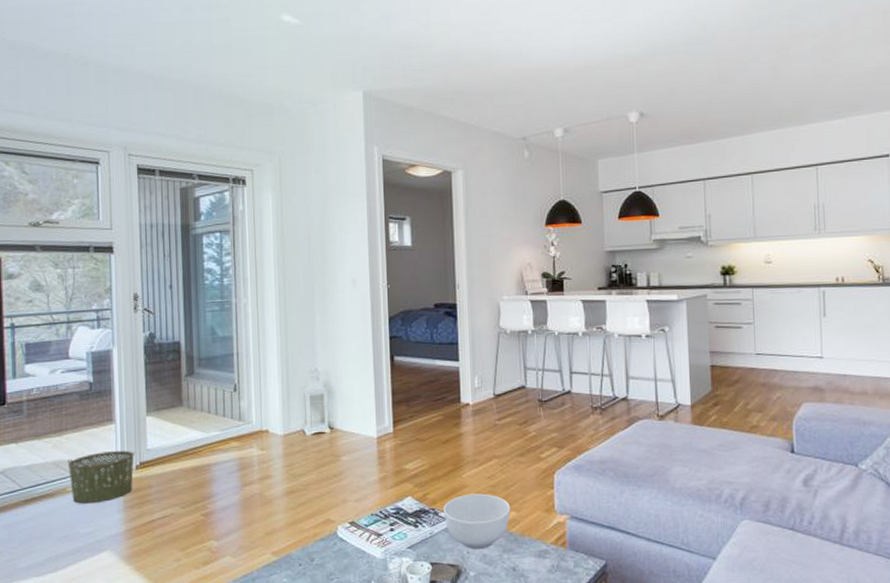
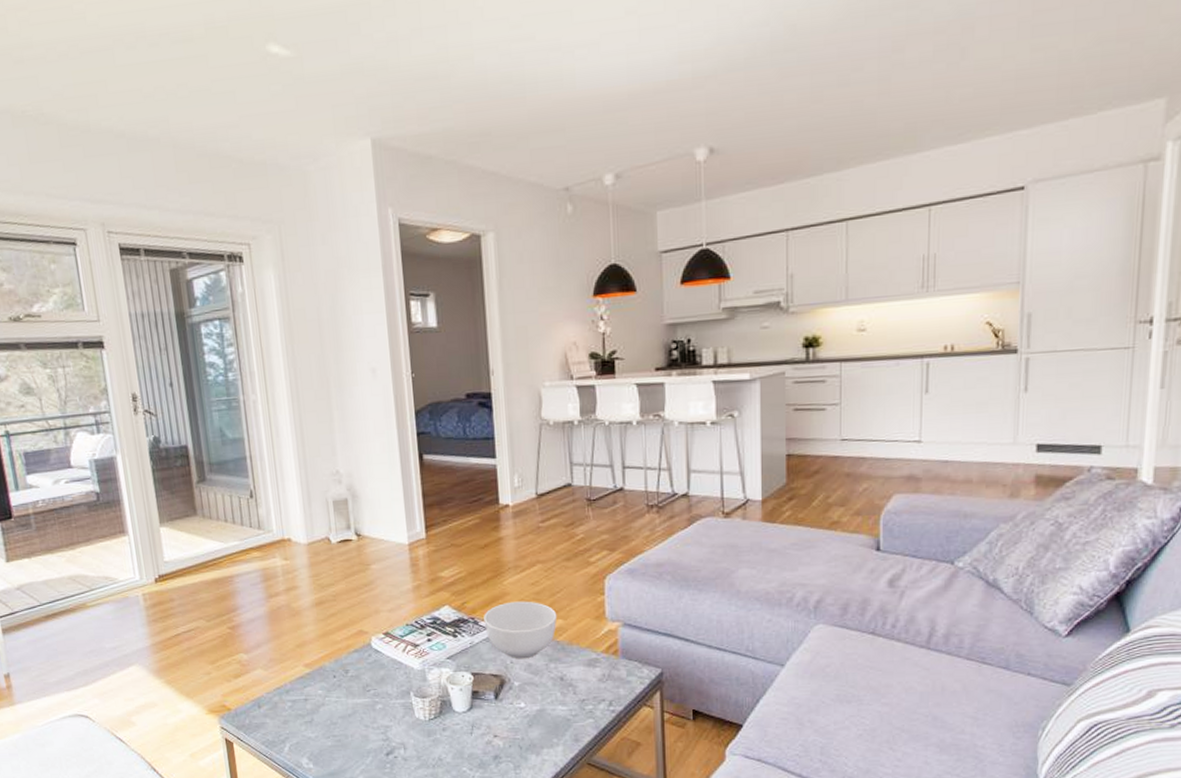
basket: present [67,450,136,504] -> none [83,563,154,619]

